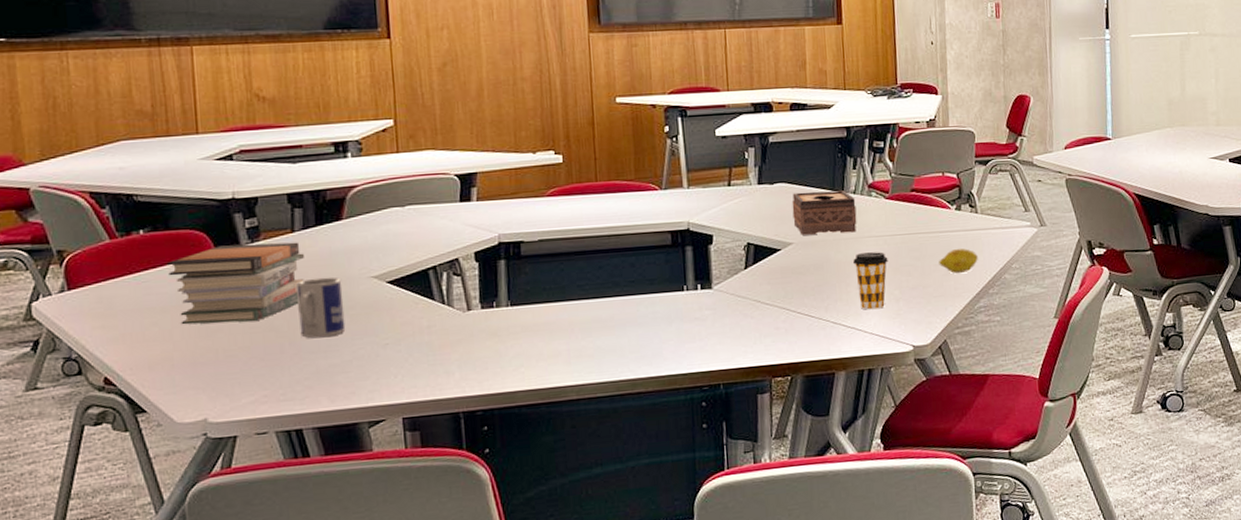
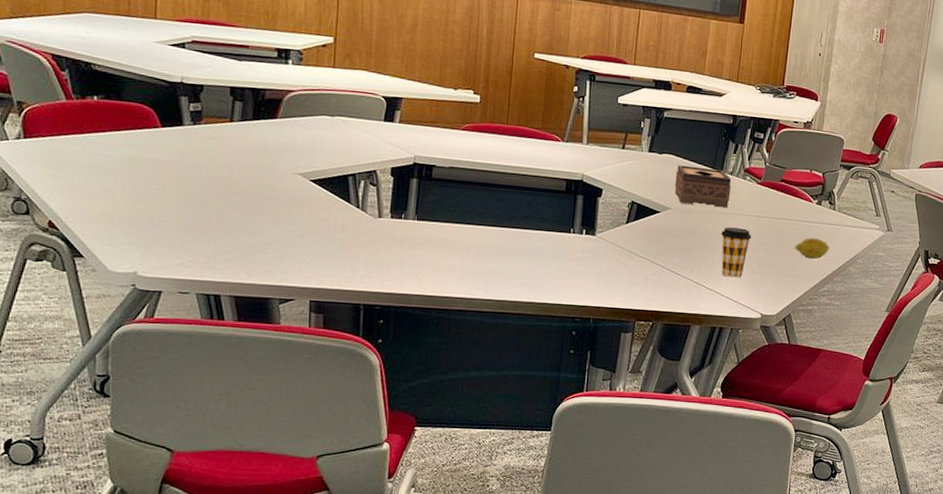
book stack: present [168,242,304,325] -> none [116,122,239,195]
mug: present [296,277,346,338] -> none [228,165,270,219]

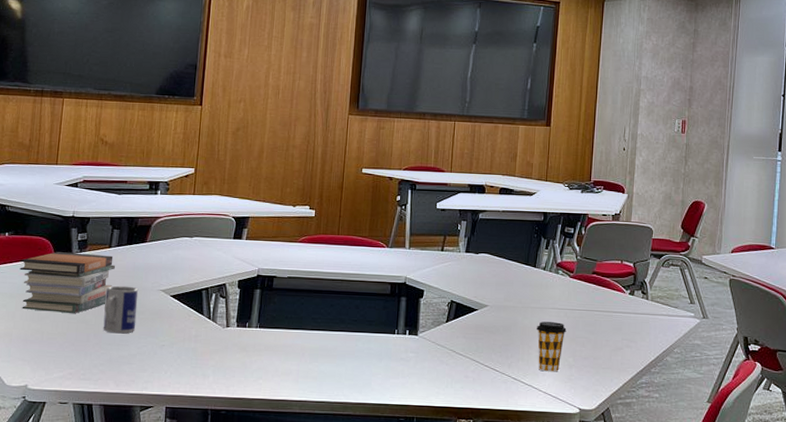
book stack: none [116,122,239,195] -> present [20,252,115,314]
mug: none [228,165,270,219] -> present [103,285,139,334]
tissue box: present [674,165,732,208] -> none [490,263,545,303]
fruit: present [795,237,829,260] -> none [610,328,645,351]

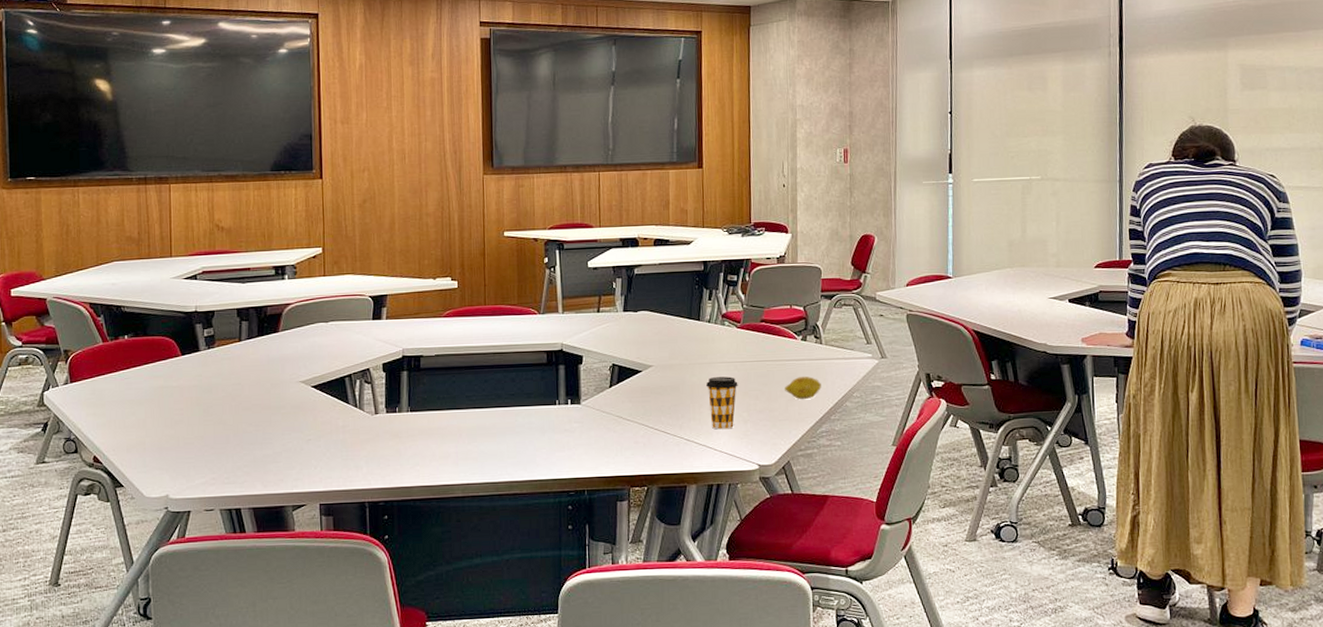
book stack: present [20,252,115,314] -> none [144,349,248,416]
mug: present [103,285,139,334] -> none [241,380,278,432]
fruit: none [610,328,645,351] -> present [785,376,821,400]

